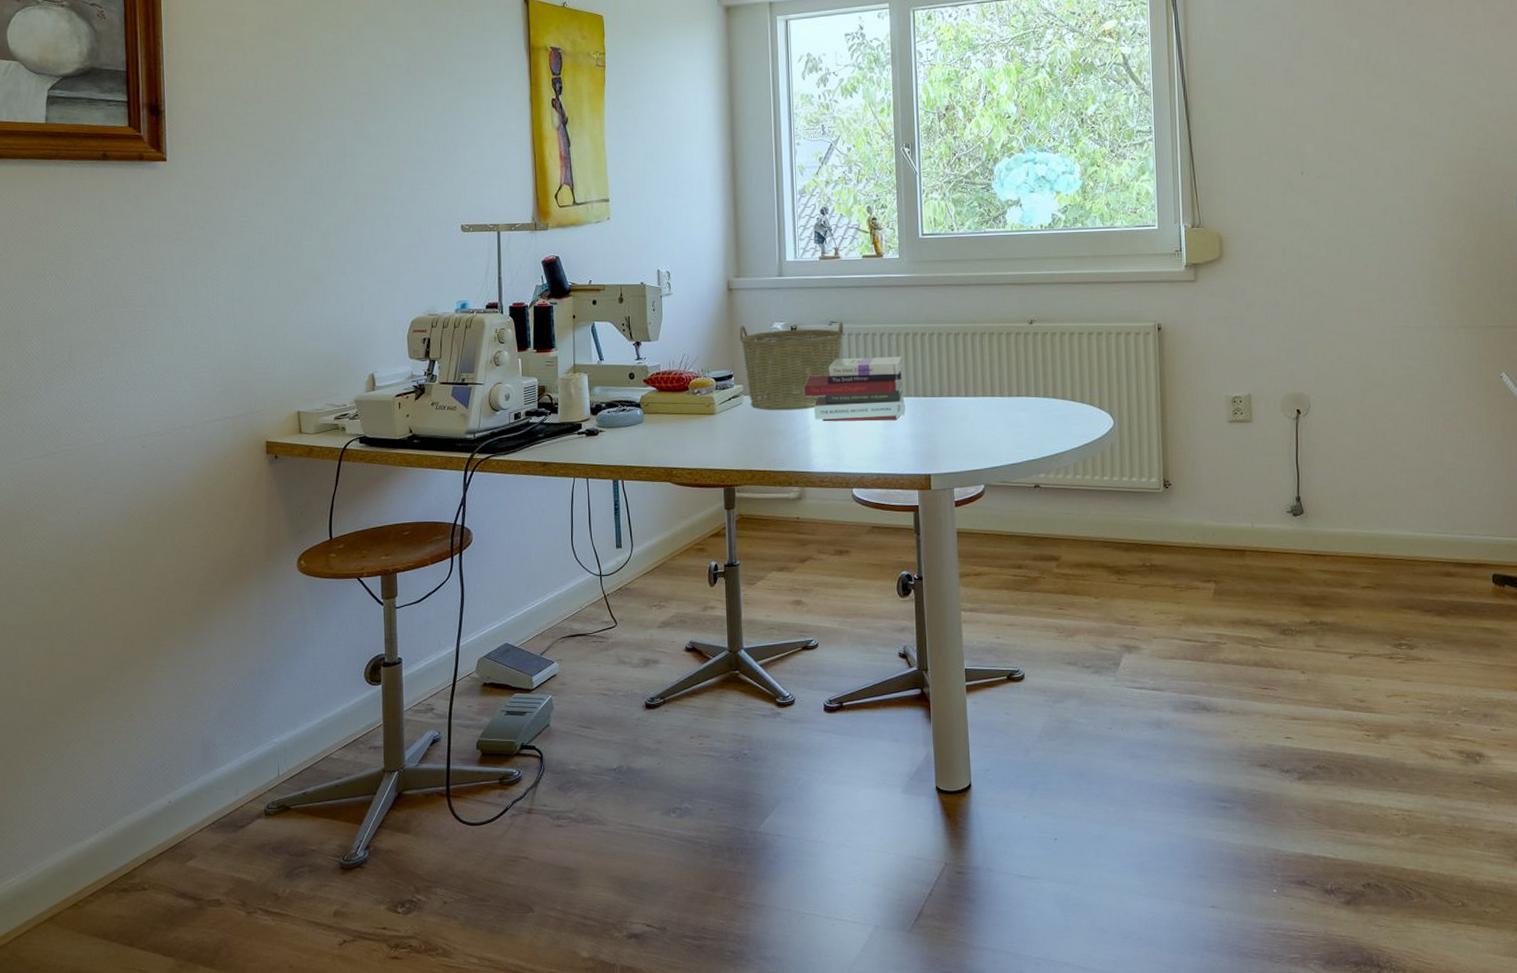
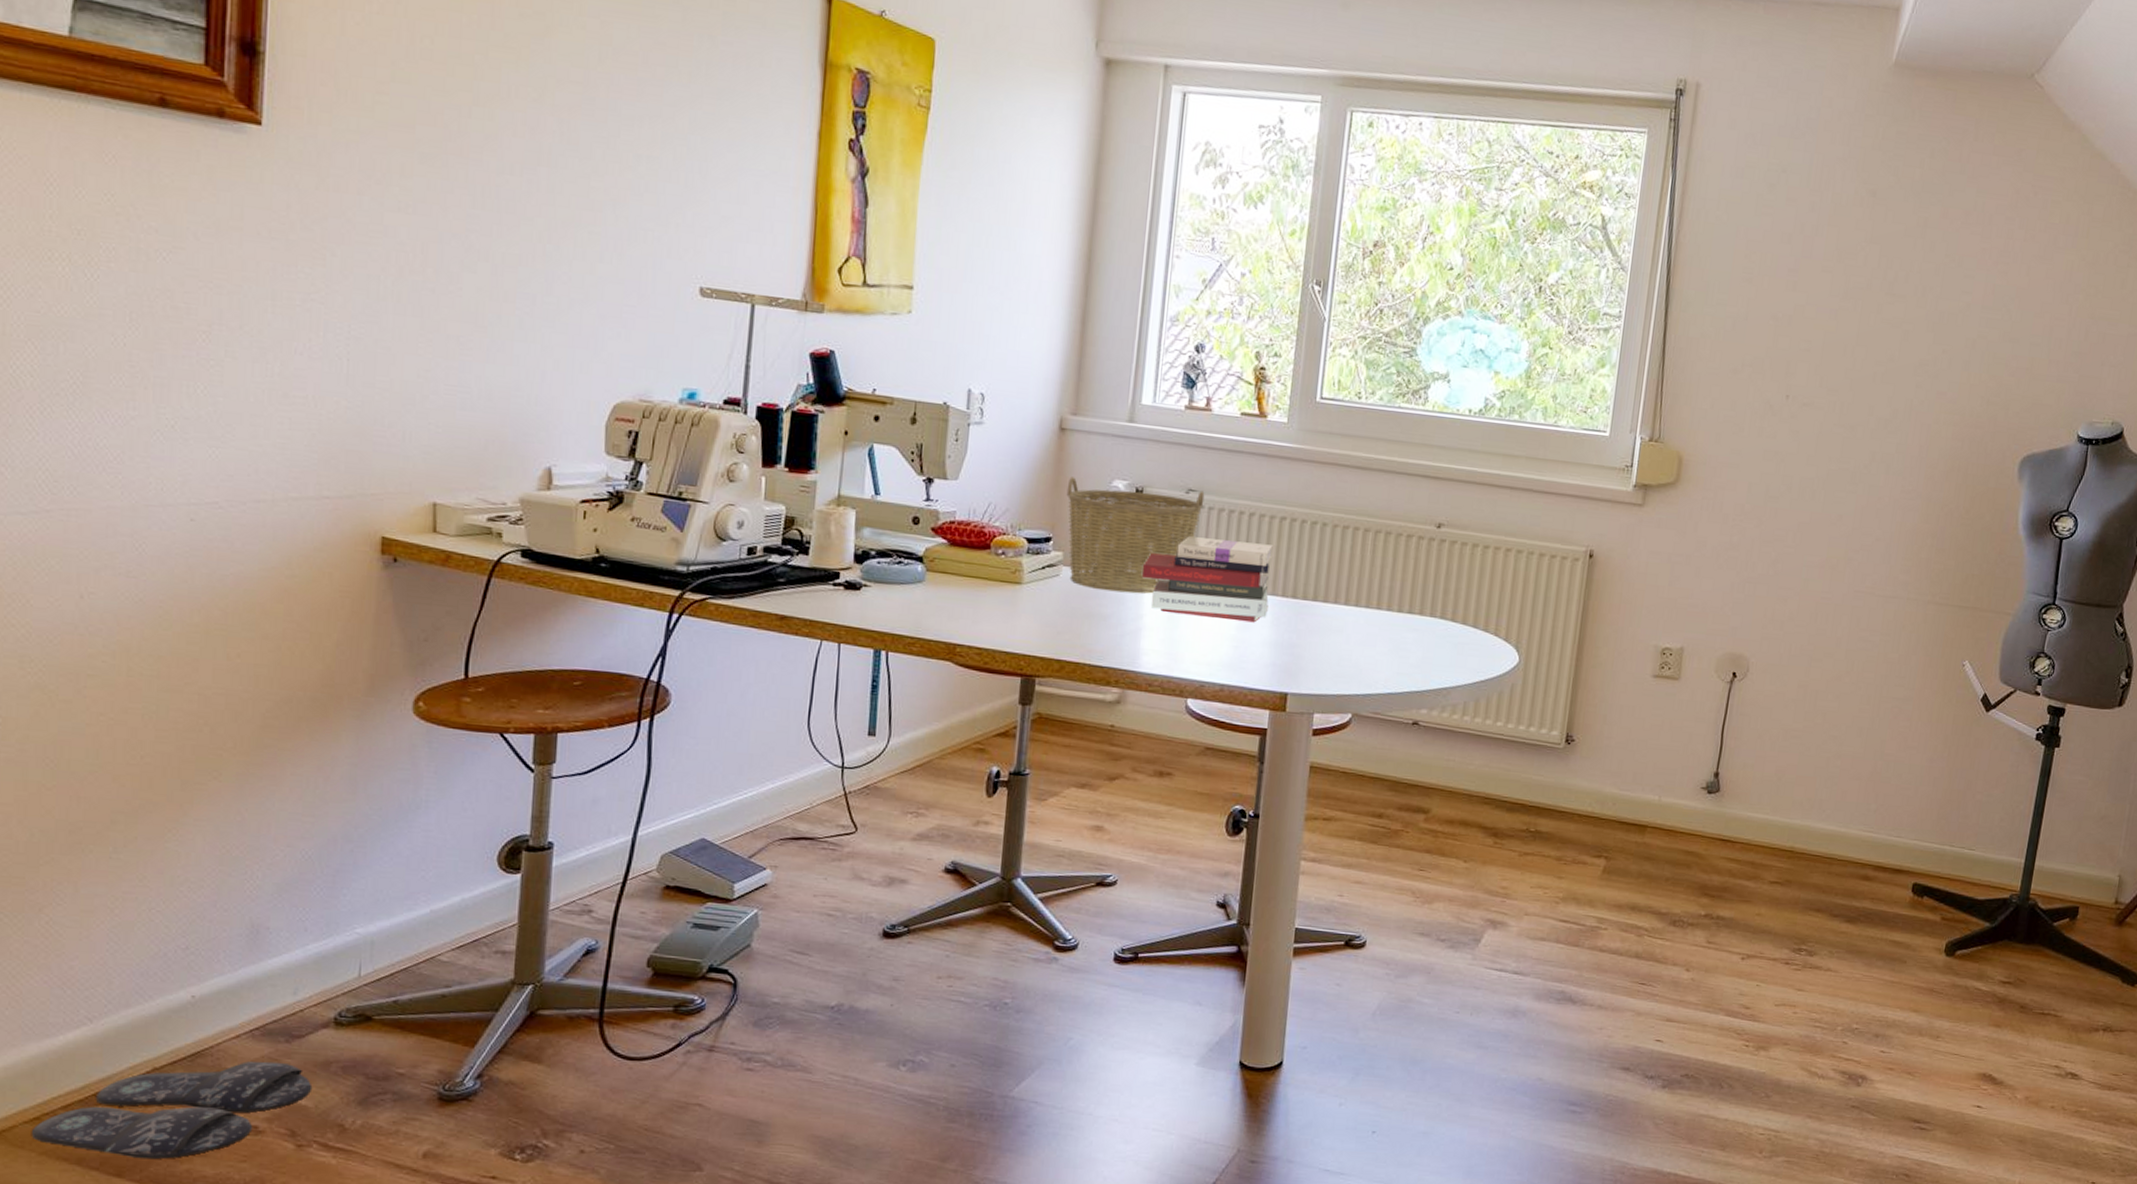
slippers: none [73,848,254,931] -> present [32,1061,313,1160]

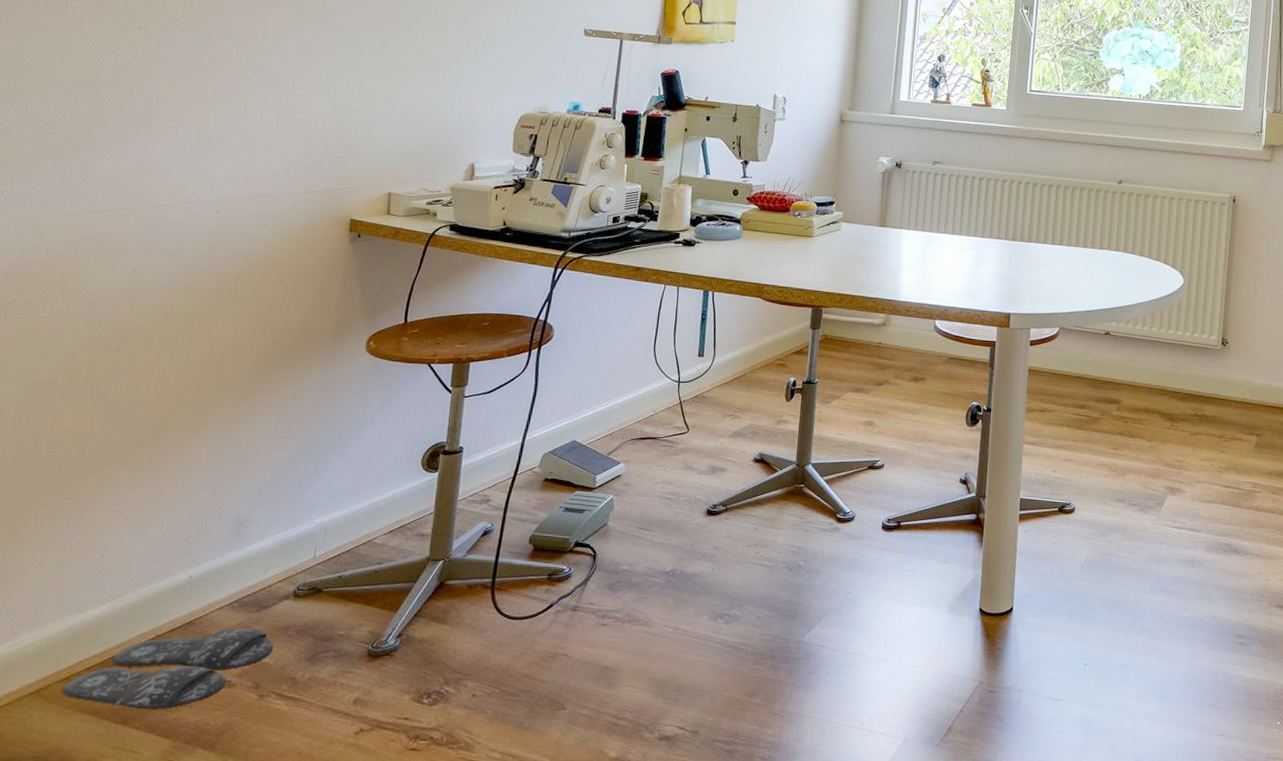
basket: present [1066,477,1205,594] -> none [845,156,947,241]
books: present [1141,536,1273,623] -> none [900,197,997,260]

